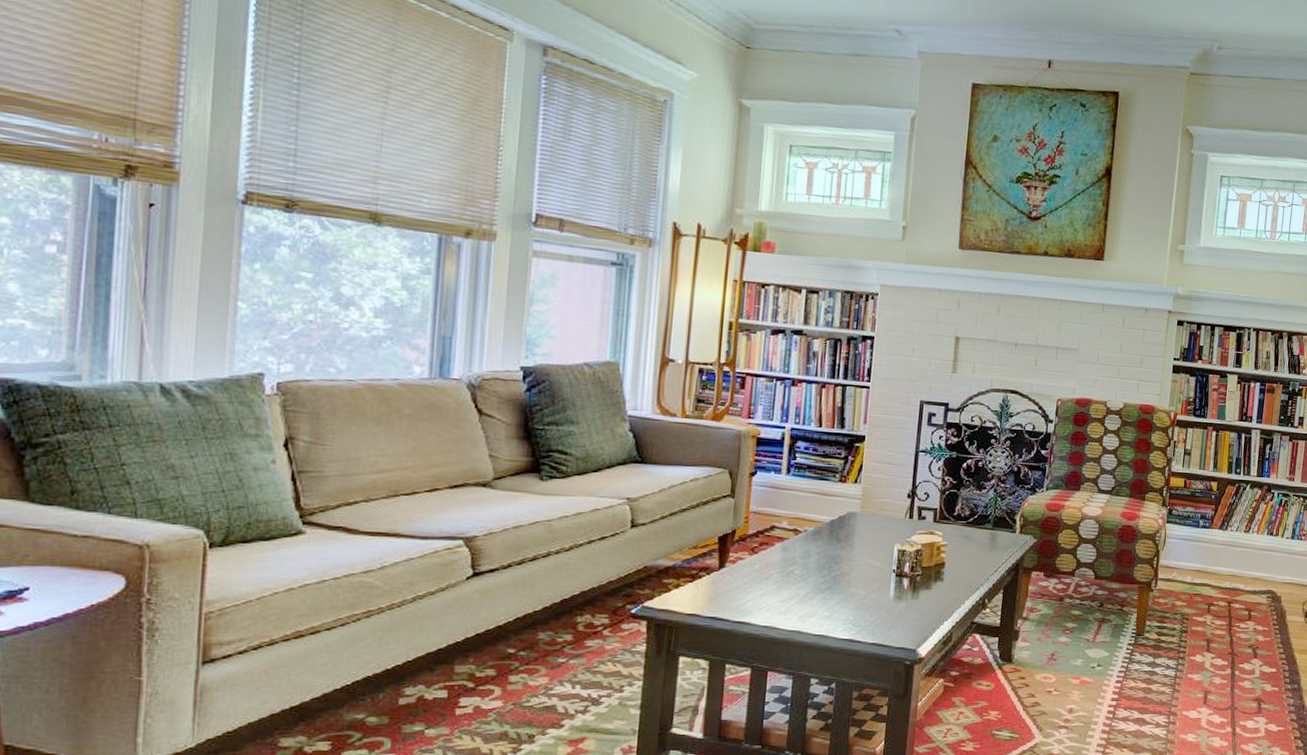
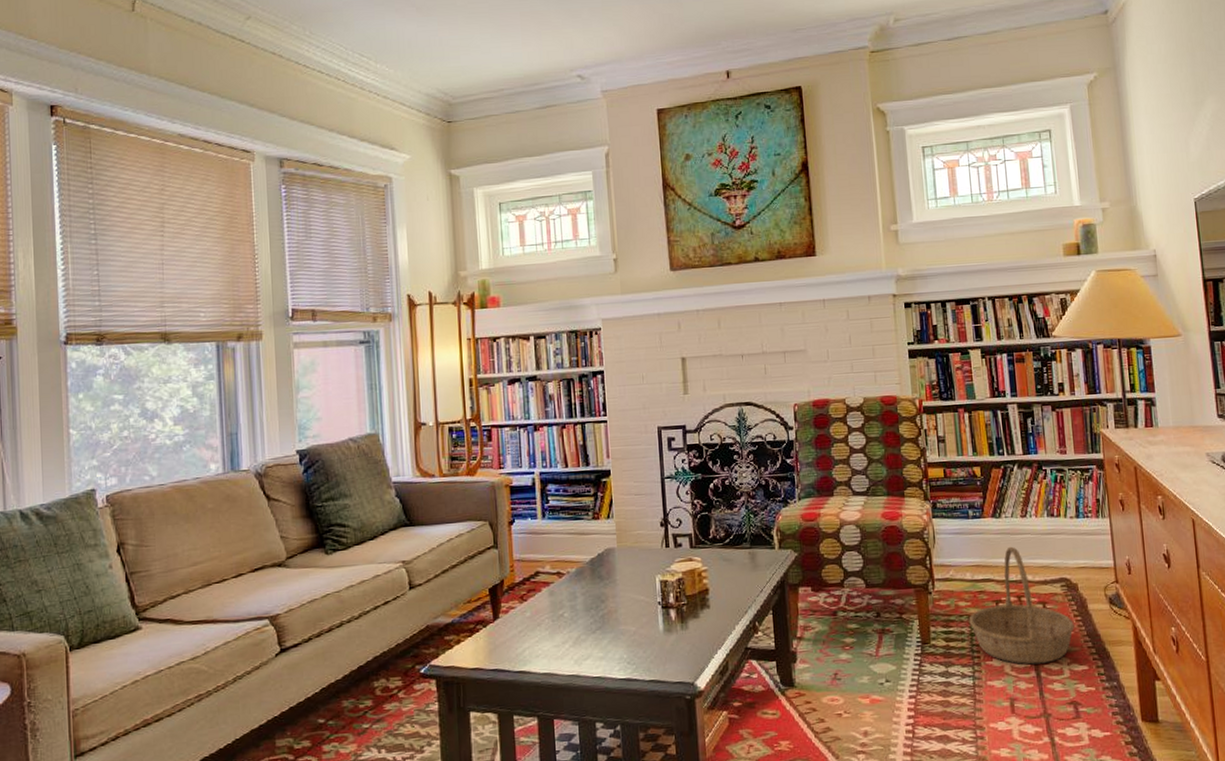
basket: none [1181,557,1272,663] -> present [969,546,1075,665]

